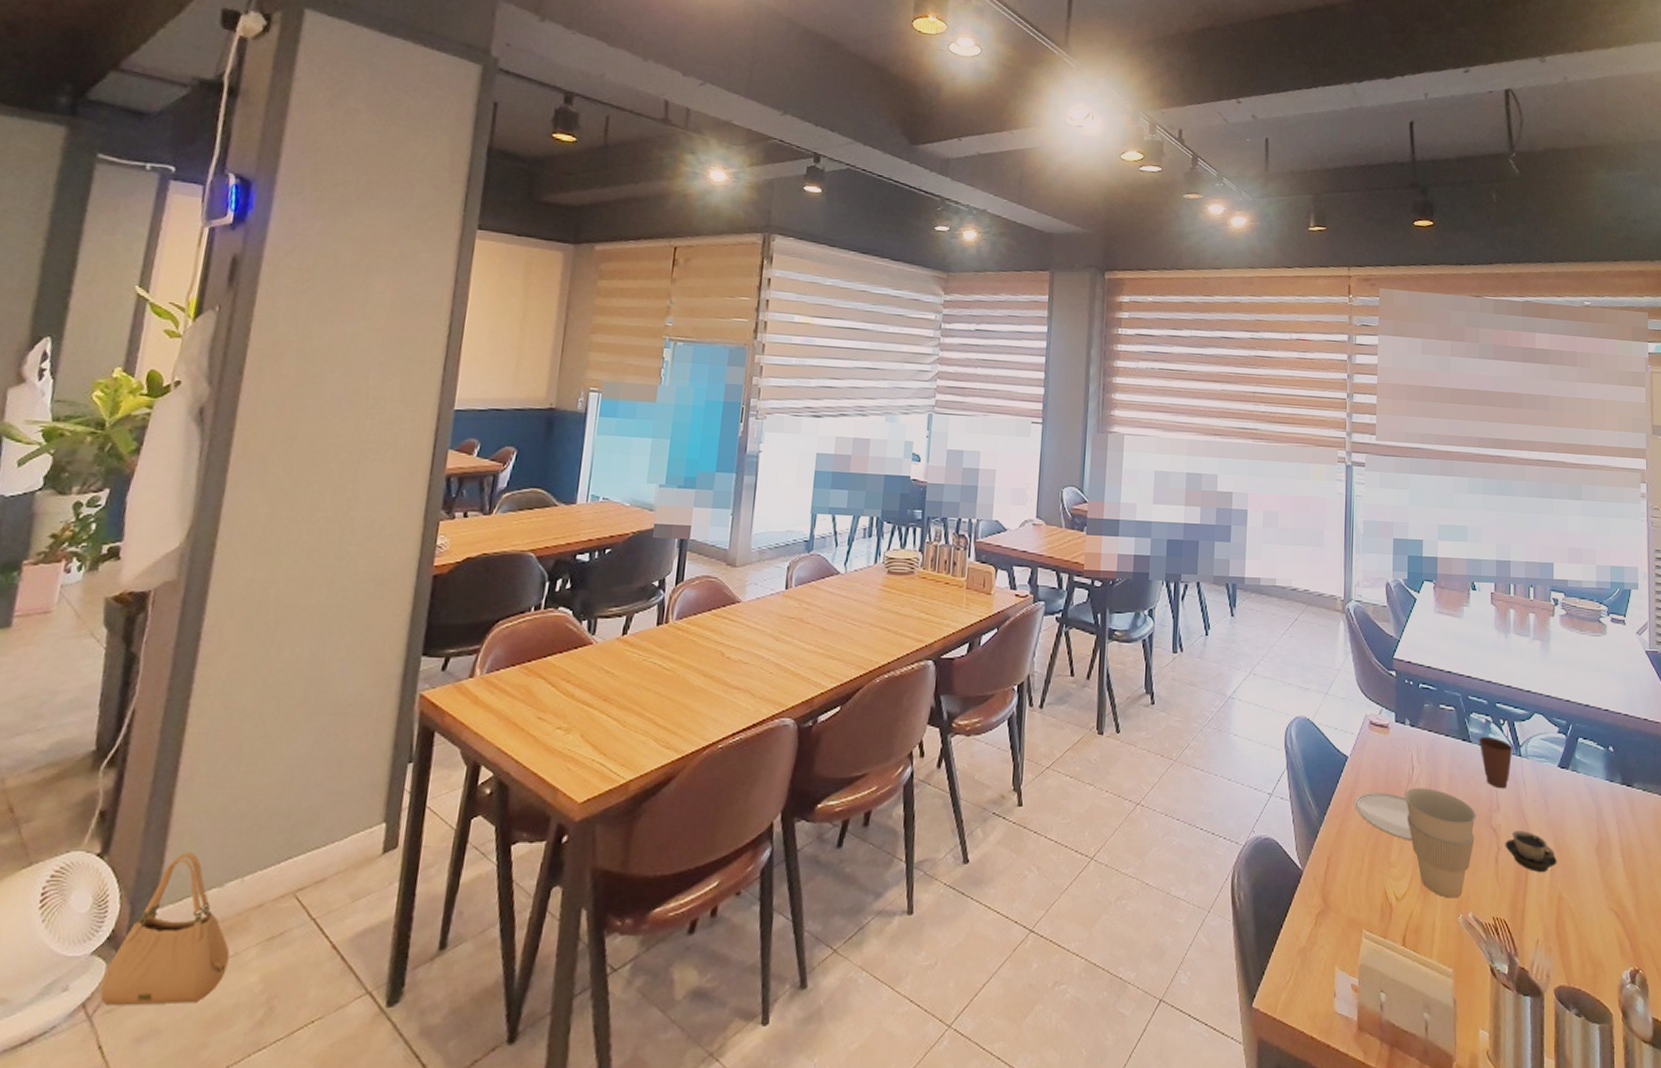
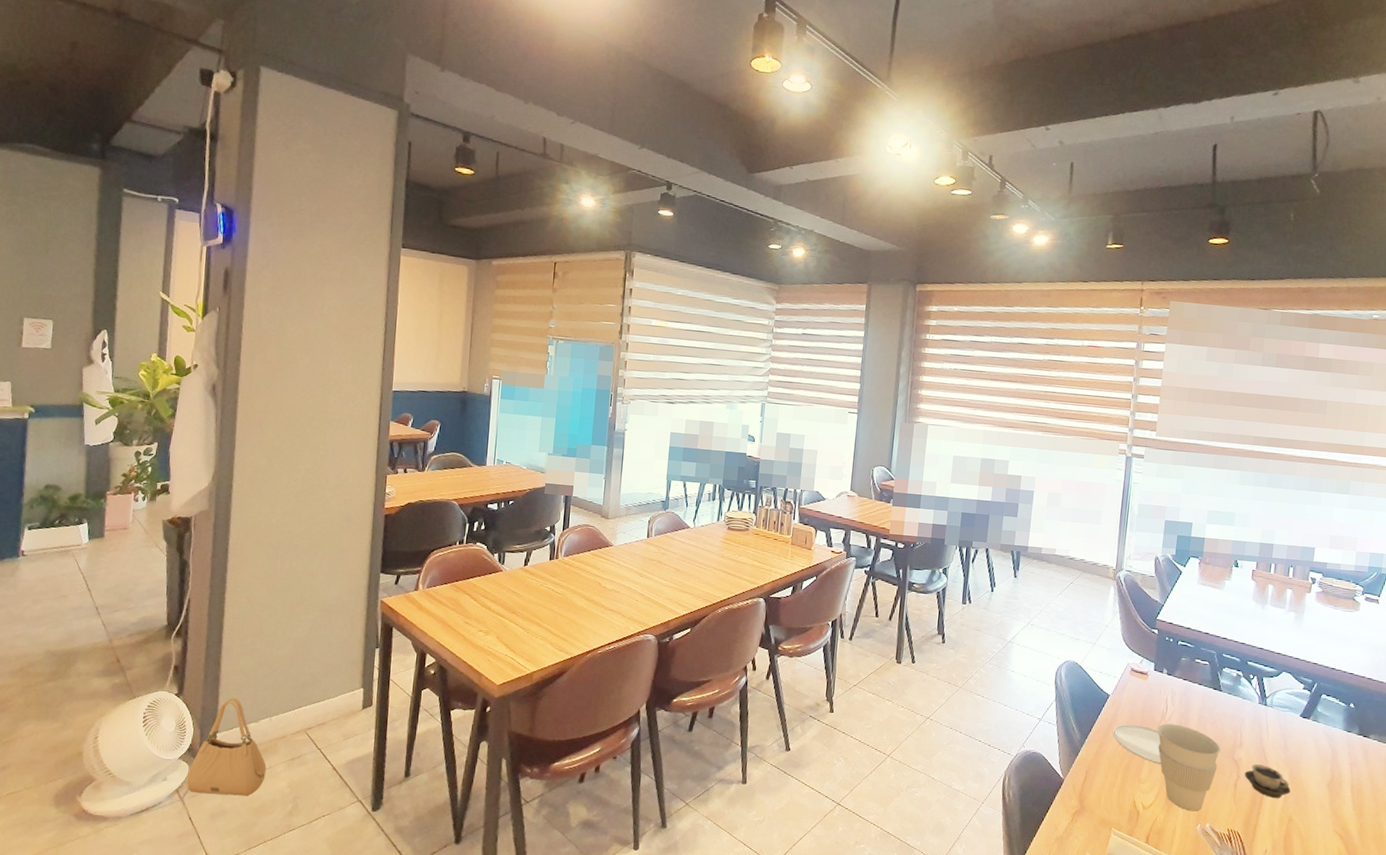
cup: present [1478,737,1513,789] -> none [1228,688,1260,731]

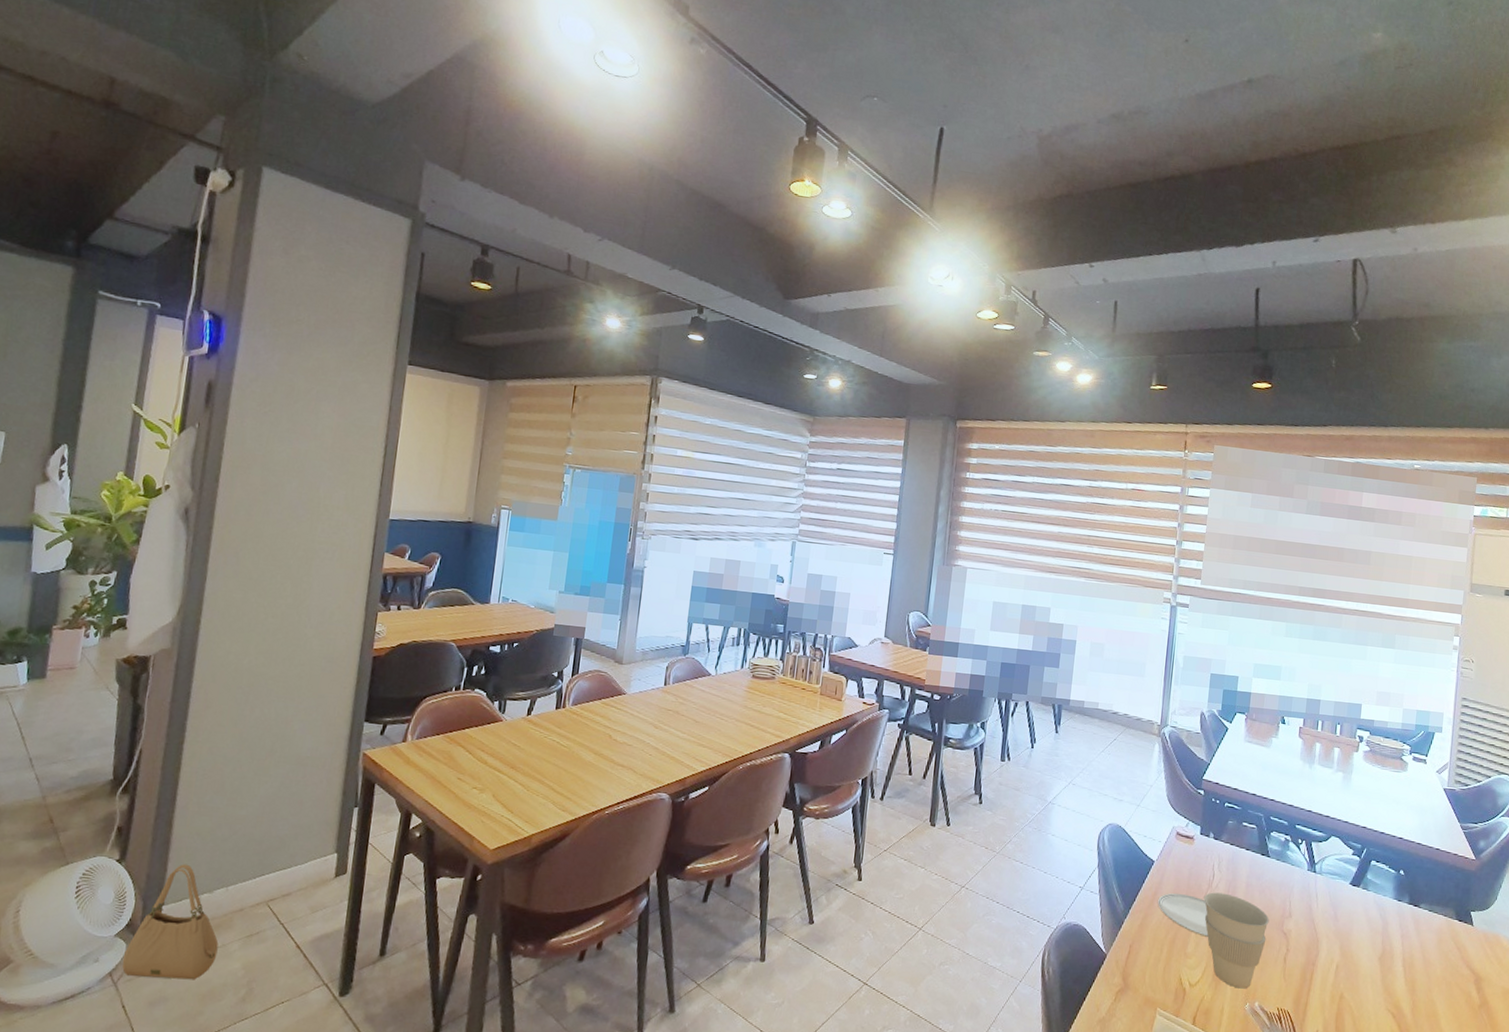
cup: present [1244,764,1291,798] -> none [1294,936,1342,974]

